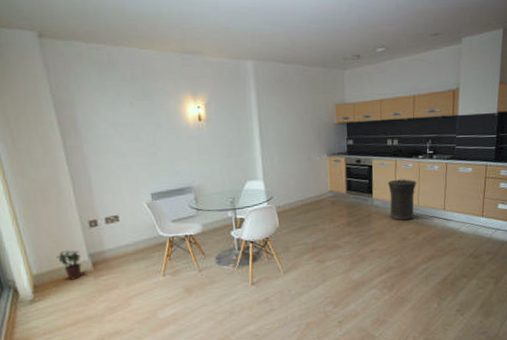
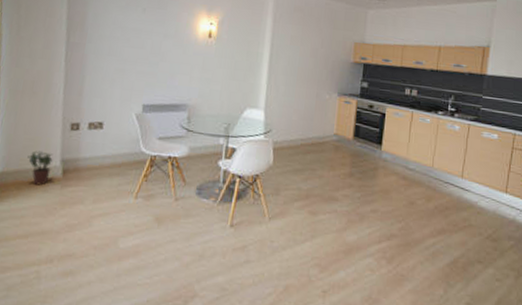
trash can: present [387,178,417,221] -> none [398,133,434,182]

